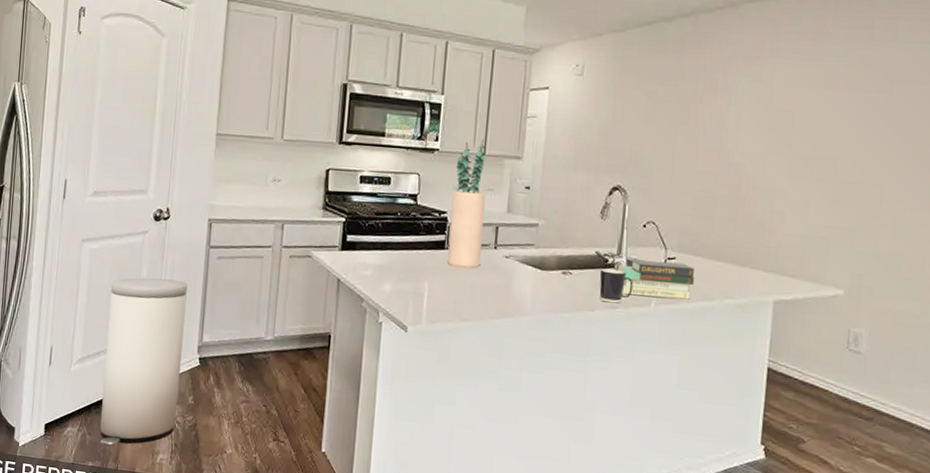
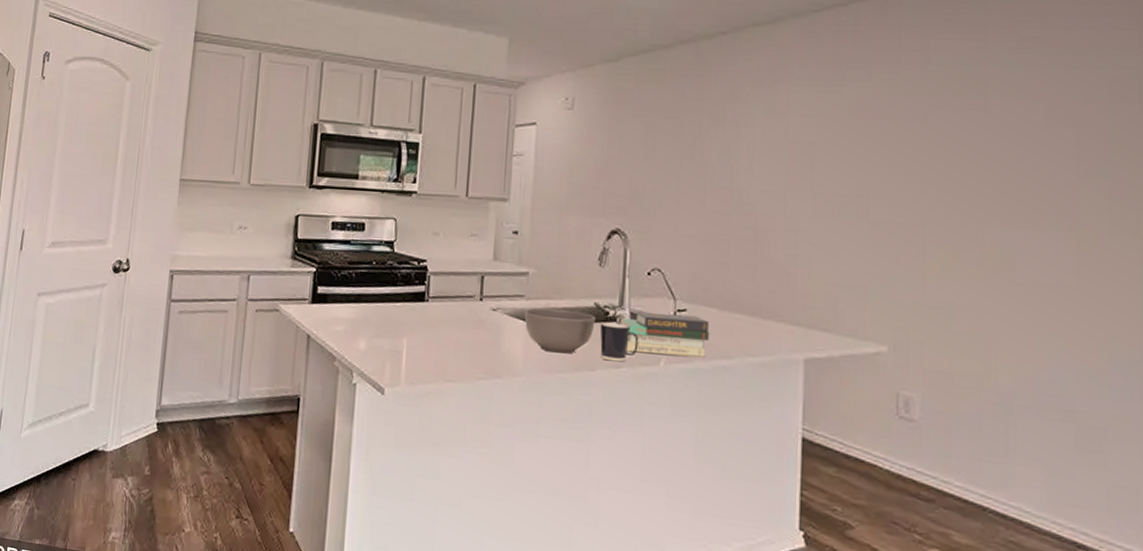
pedal bin: present [99,277,187,446] -> none [48,334,146,522]
vase: present [448,138,486,269] -> none [428,179,469,324]
bowl: none [533,255,596,296] -> present [524,308,595,354]

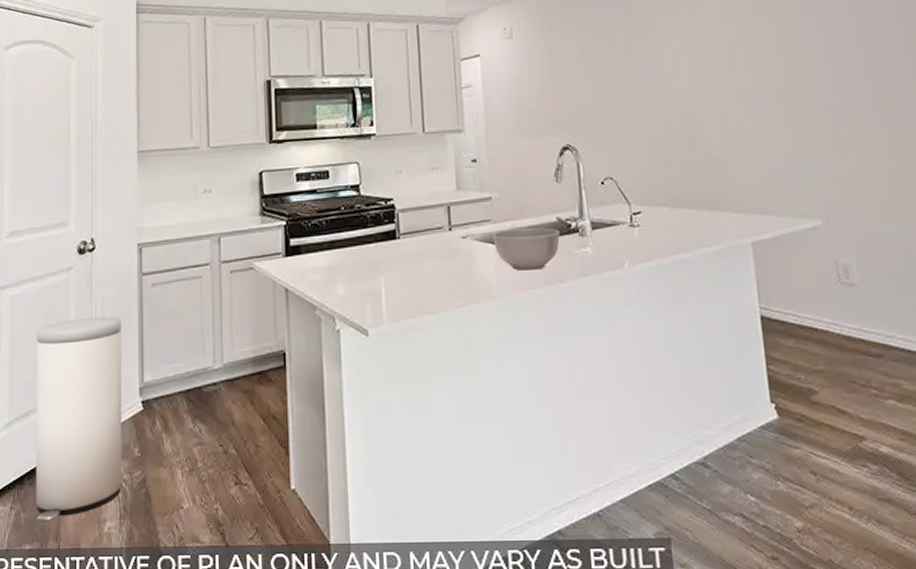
pedal bin: none [48,334,146,522] -> present [36,316,123,522]
mug: present [599,322,639,362] -> none [564,233,603,271]
books: present [620,311,710,357] -> none [583,216,666,260]

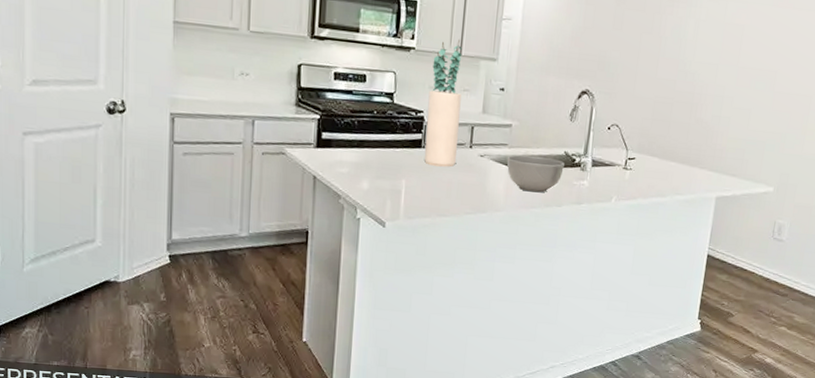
pedal bin: present [36,316,123,522] -> none [63,174,151,345]
vase: none [395,116,436,257] -> present [424,39,462,168]

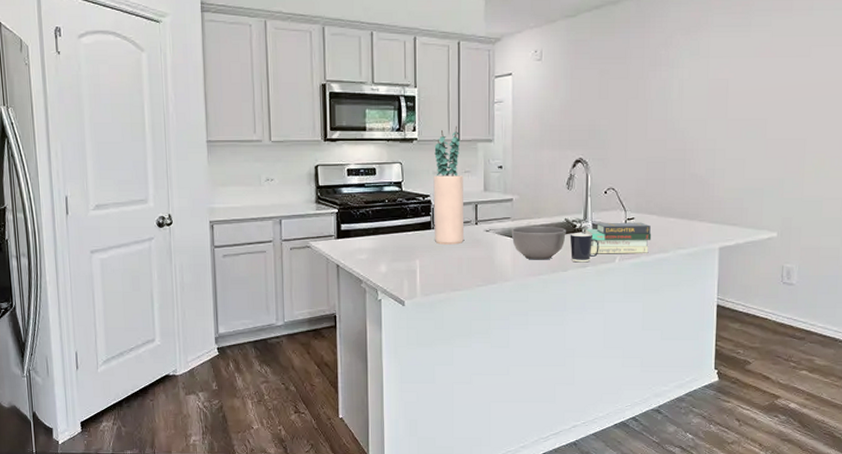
mug: none [566,167,597,200] -> present [570,233,600,263]
books: none [584,158,651,196] -> present [585,222,652,254]

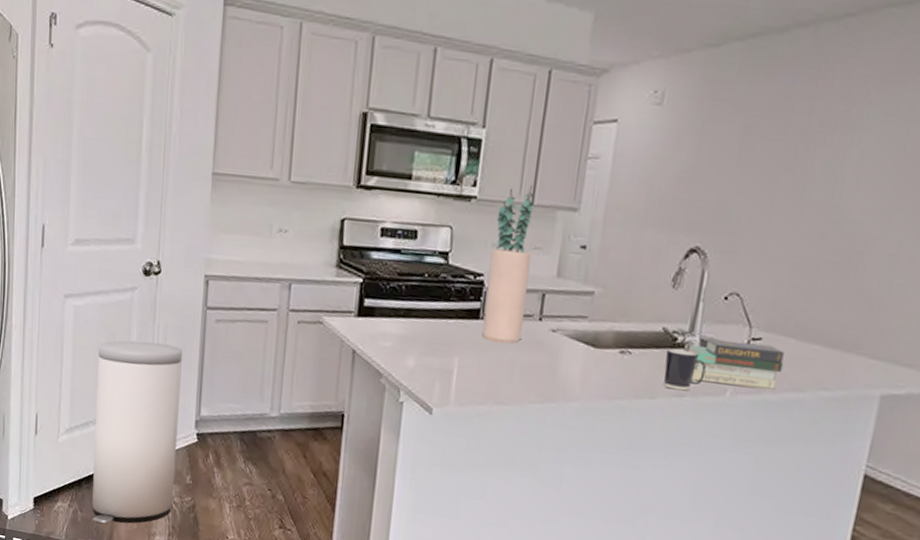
pedal bin: none [125,280,204,434] -> present [92,340,182,525]
bowl: present [511,226,566,260] -> none [585,330,662,380]

